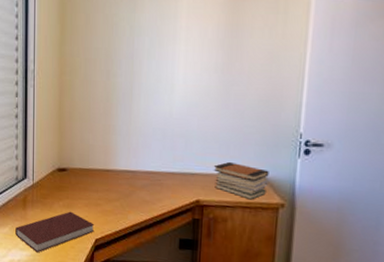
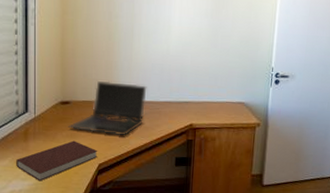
laptop computer: none [64,147,147,209] -> present [67,81,147,136]
book stack: present [213,161,269,200] -> none [204,91,249,122]

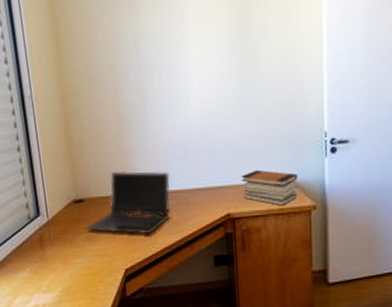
notebook: present [16,140,98,182] -> none [35,244,123,293]
book stack: none [204,91,249,122] -> present [240,169,298,206]

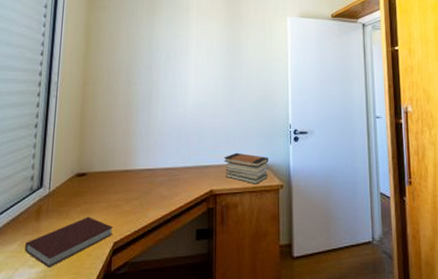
notebook: none [35,244,123,293] -> present [25,216,114,268]
laptop computer: present [85,170,171,235] -> none [82,148,165,208]

